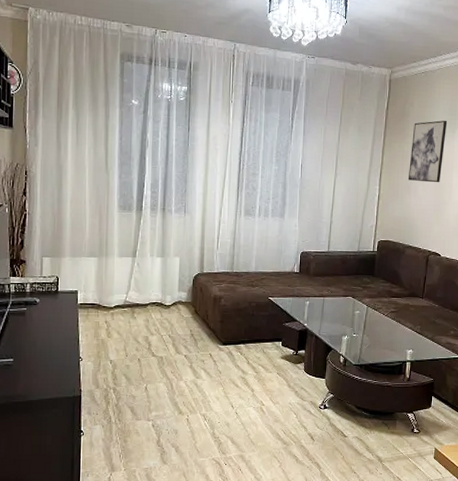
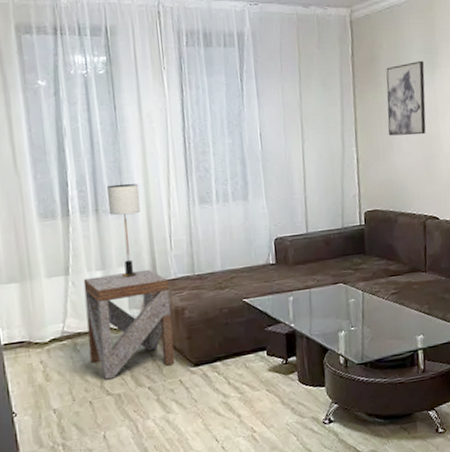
side table: none [143,261,212,344] -> present [83,269,175,380]
table lamp: none [173,190,199,266] -> present [106,183,141,278]

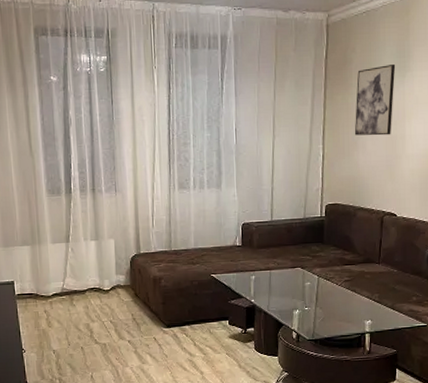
side table: present [83,269,175,380] -> none [80,242,151,331]
table lamp: present [106,183,141,278] -> none [102,168,130,248]

